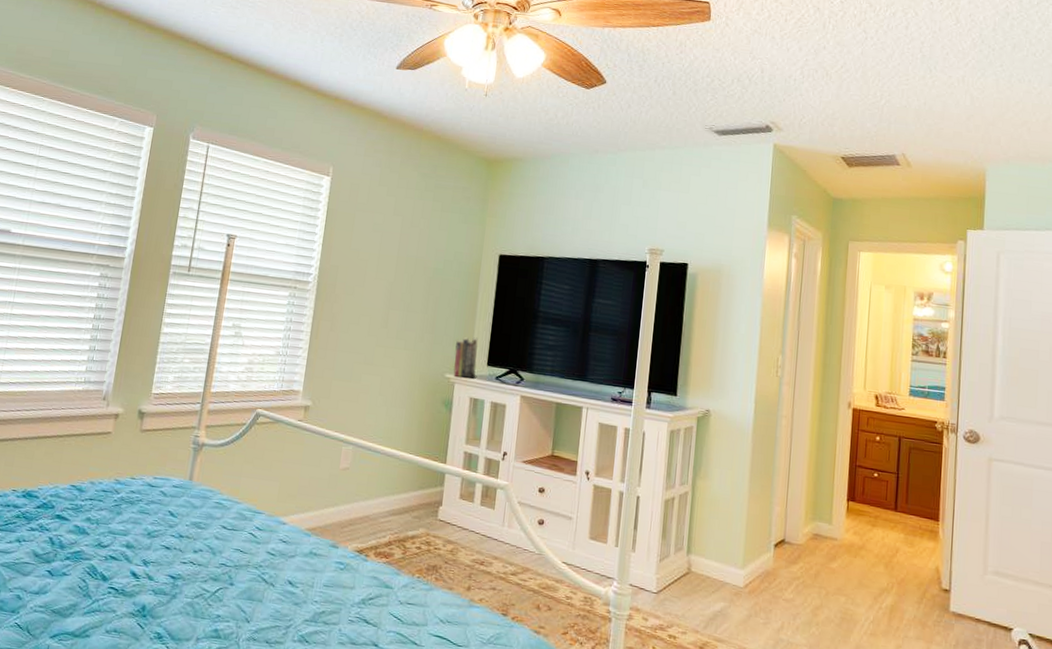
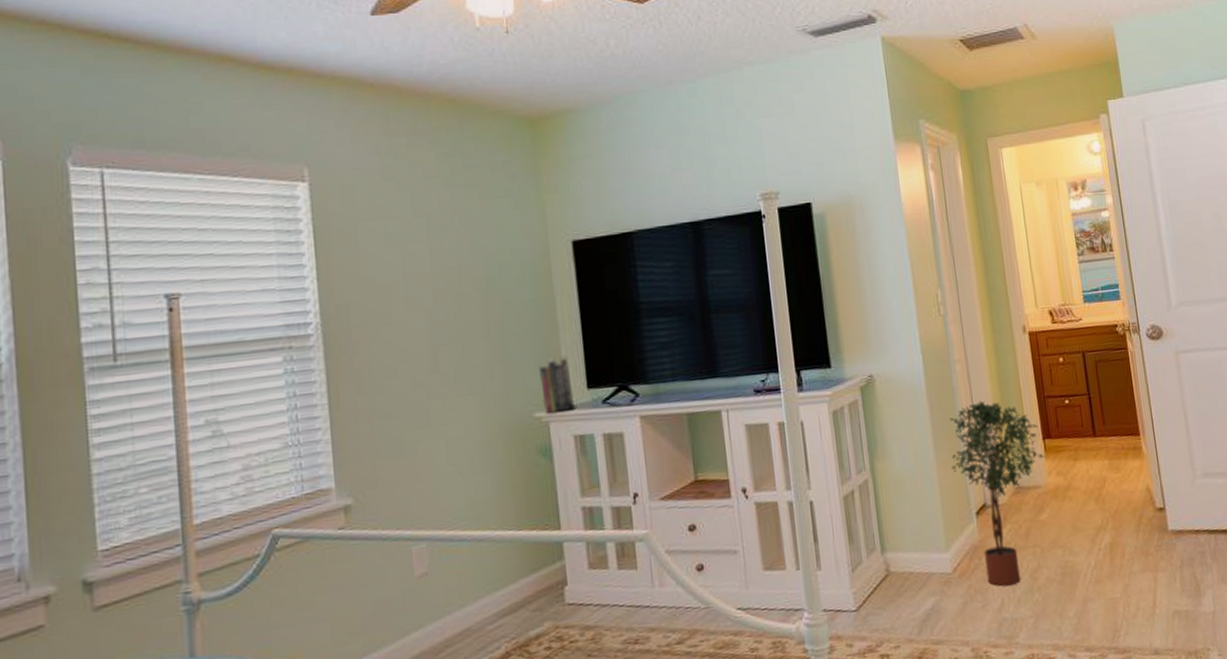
potted tree: none [761,454,847,614] -> present [950,400,1046,587]

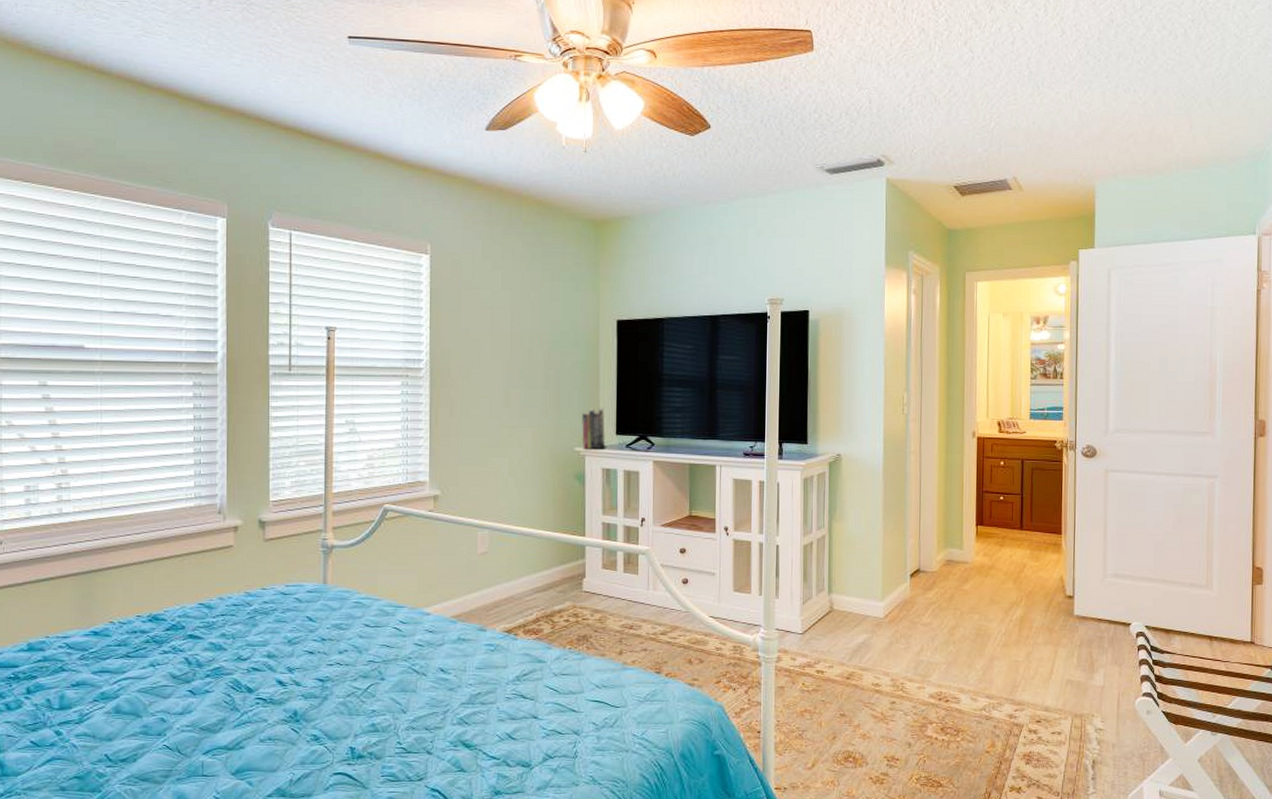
potted tree: present [950,400,1046,587] -> none [895,487,976,636]

